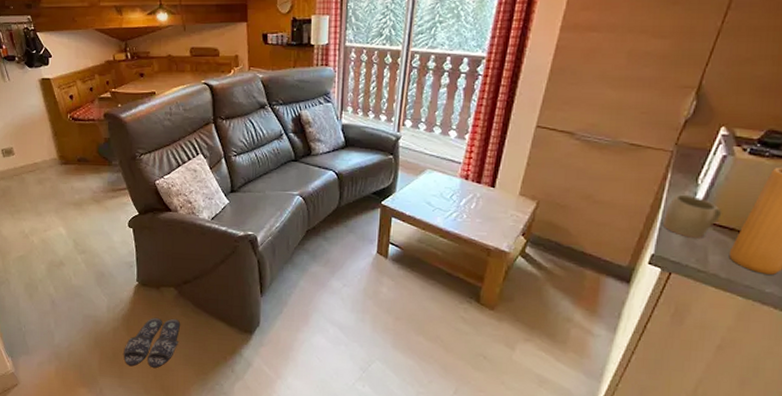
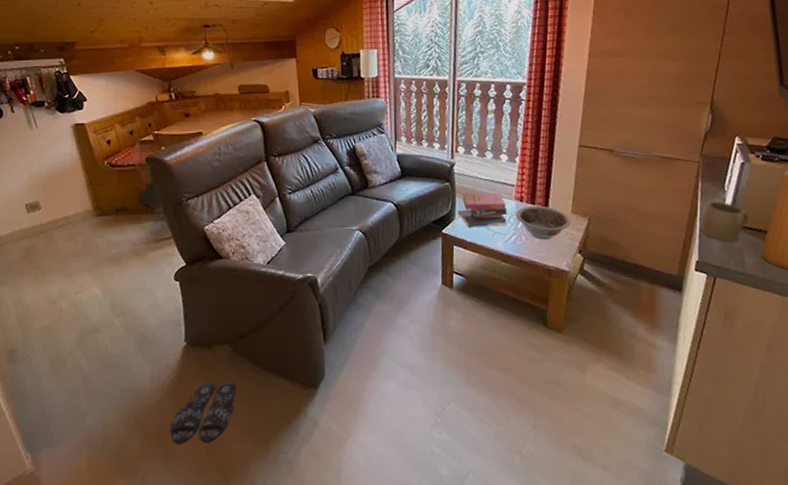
books: none [398,167,450,203] -> present [457,193,507,227]
decorative bowl: none [459,184,518,220] -> present [516,205,572,240]

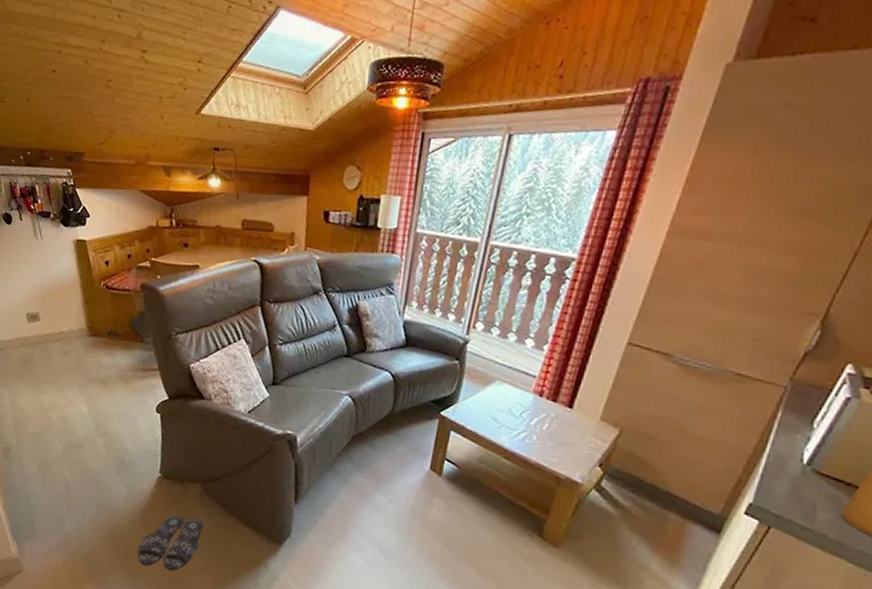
books: present [457,193,507,227] -> none [461,375,522,421]
decorative bowl: present [516,205,572,240] -> none [530,402,598,445]
mug: present [701,201,750,242] -> none [767,437,839,491]

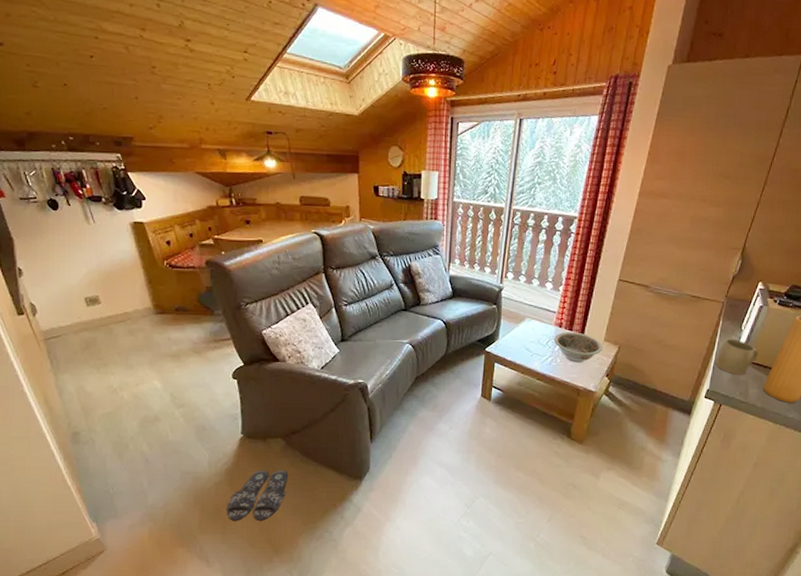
decorative bowl: none [530,402,598,445] -> present [554,331,603,363]
mug: none [767,437,839,491] -> present [716,338,759,375]

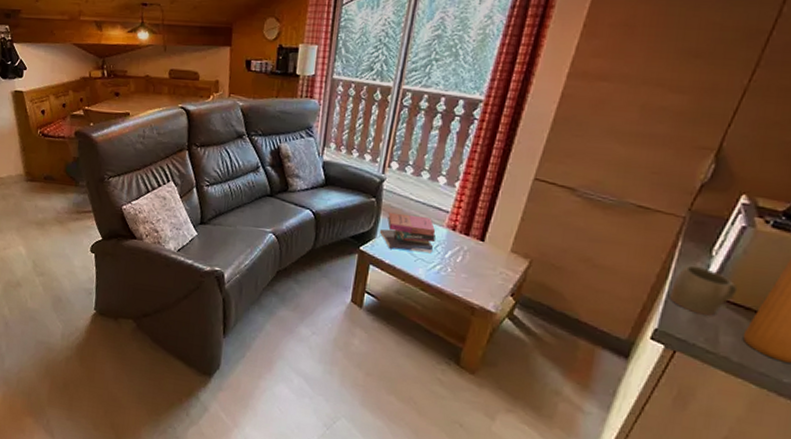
slippers: present [227,469,288,522] -> none [74,350,136,404]
books: none [501,316,547,349] -> present [379,212,436,254]
decorative bowl: present [554,331,603,363] -> none [445,236,509,276]

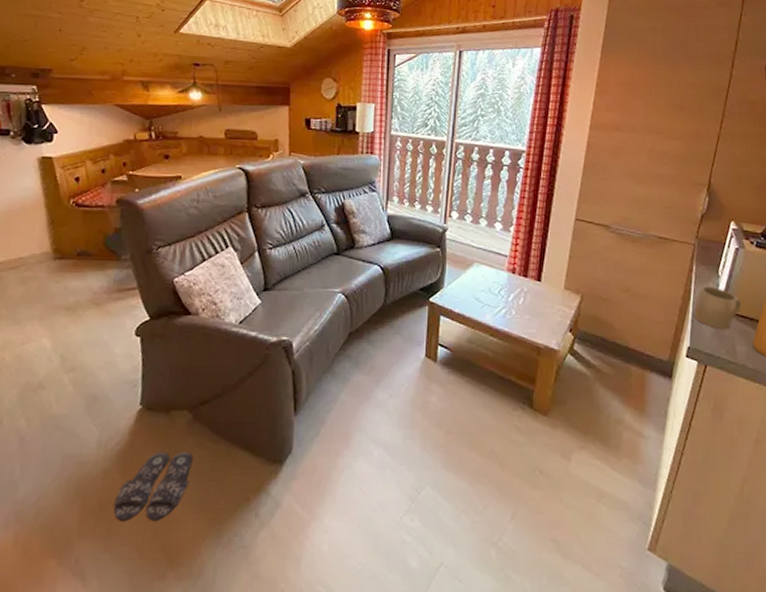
slippers: none [74,350,136,404] -> present [113,451,193,522]
books: present [379,212,436,254] -> none [446,261,498,298]

